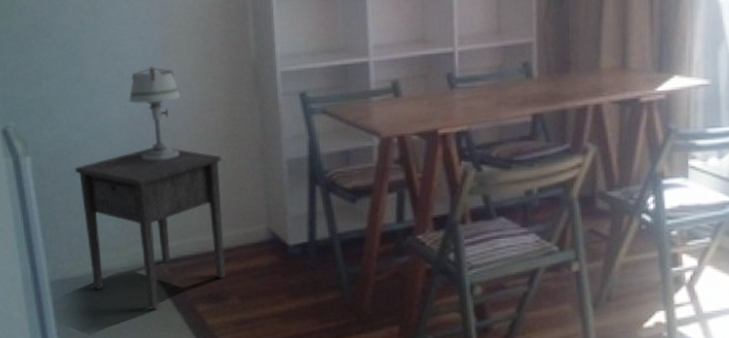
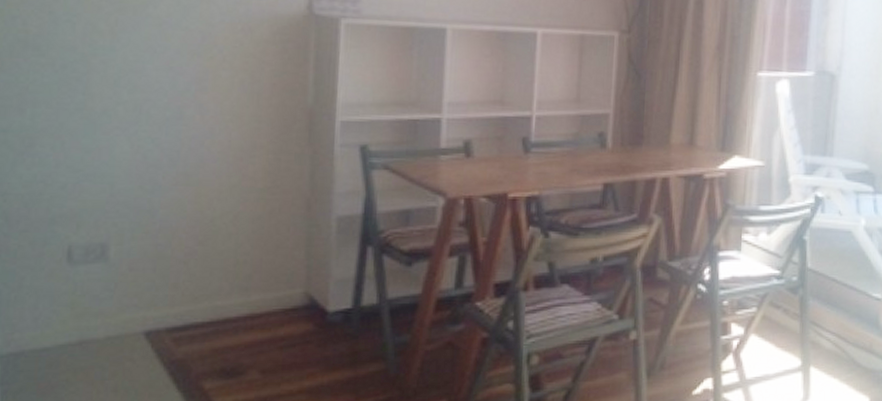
nightstand: present [74,147,226,309] -> none [56,195,258,387]
table lamp: present [128,66,181,161] -> none [144,102,215,212]

